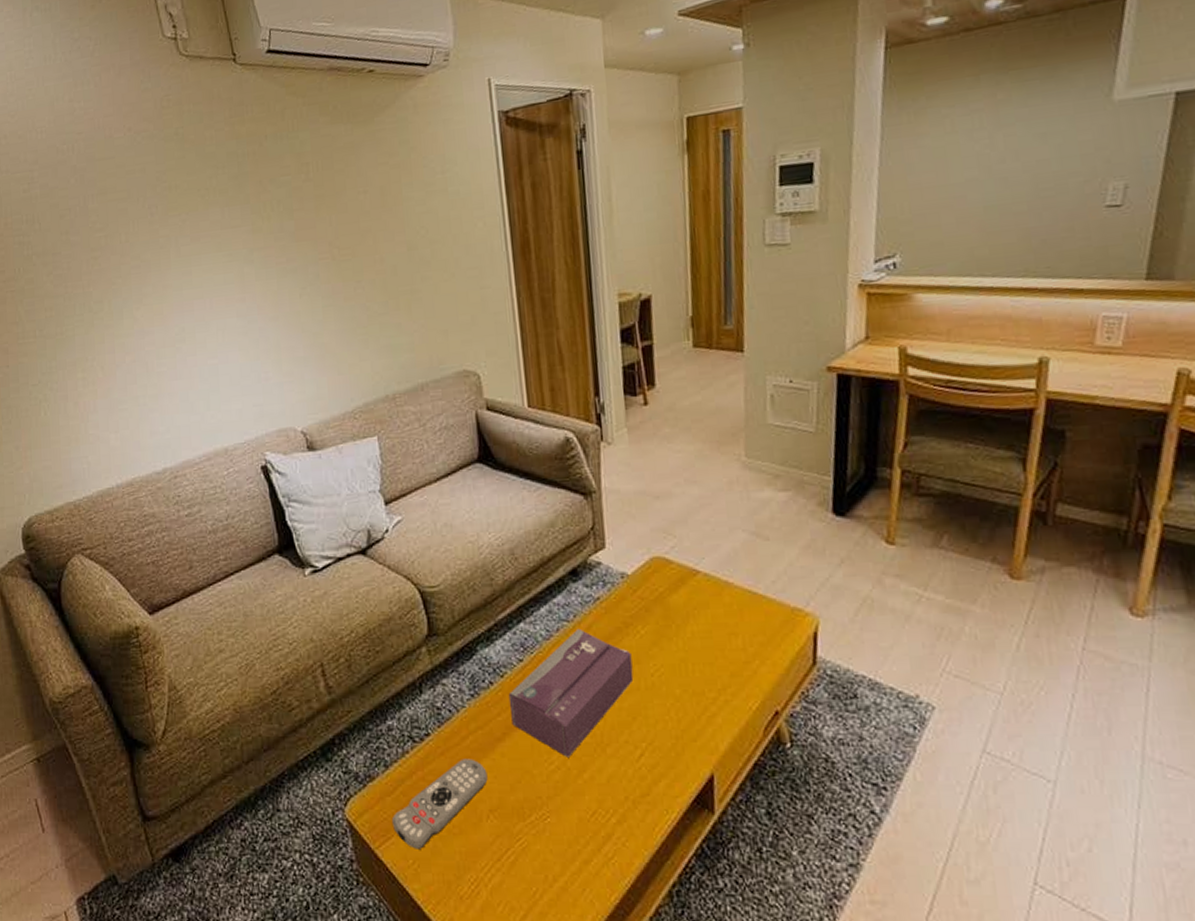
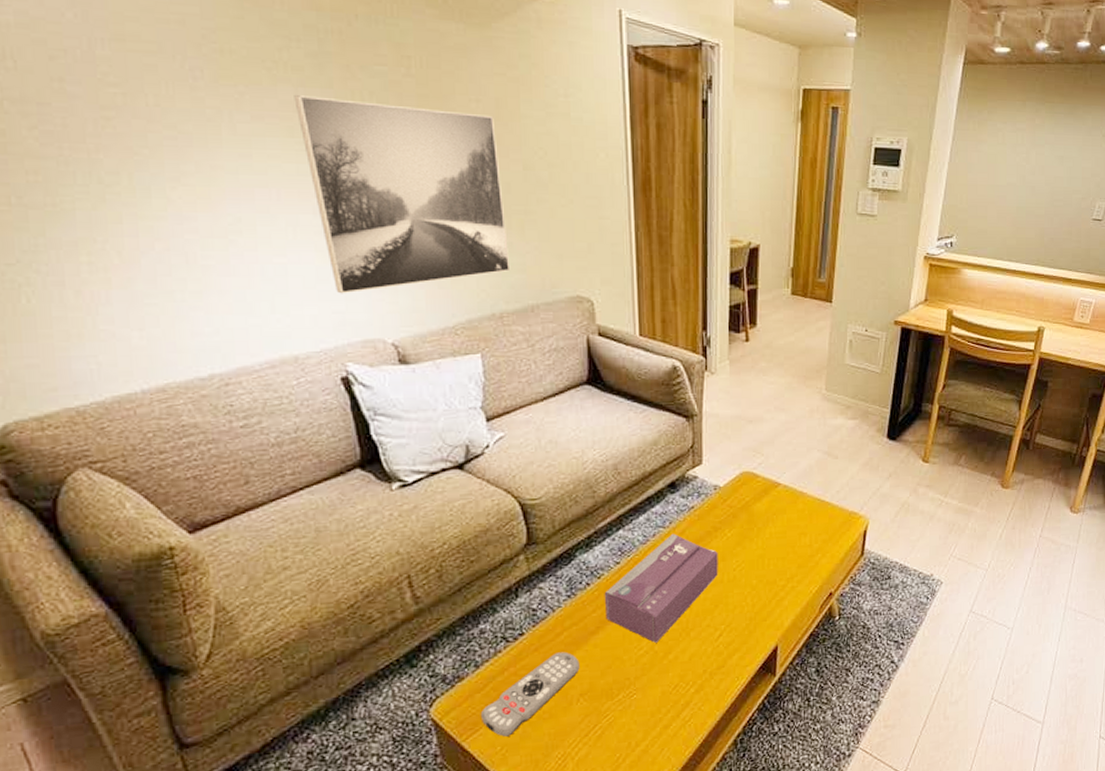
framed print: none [221,203,401,388] -> present [294,95,511,294]

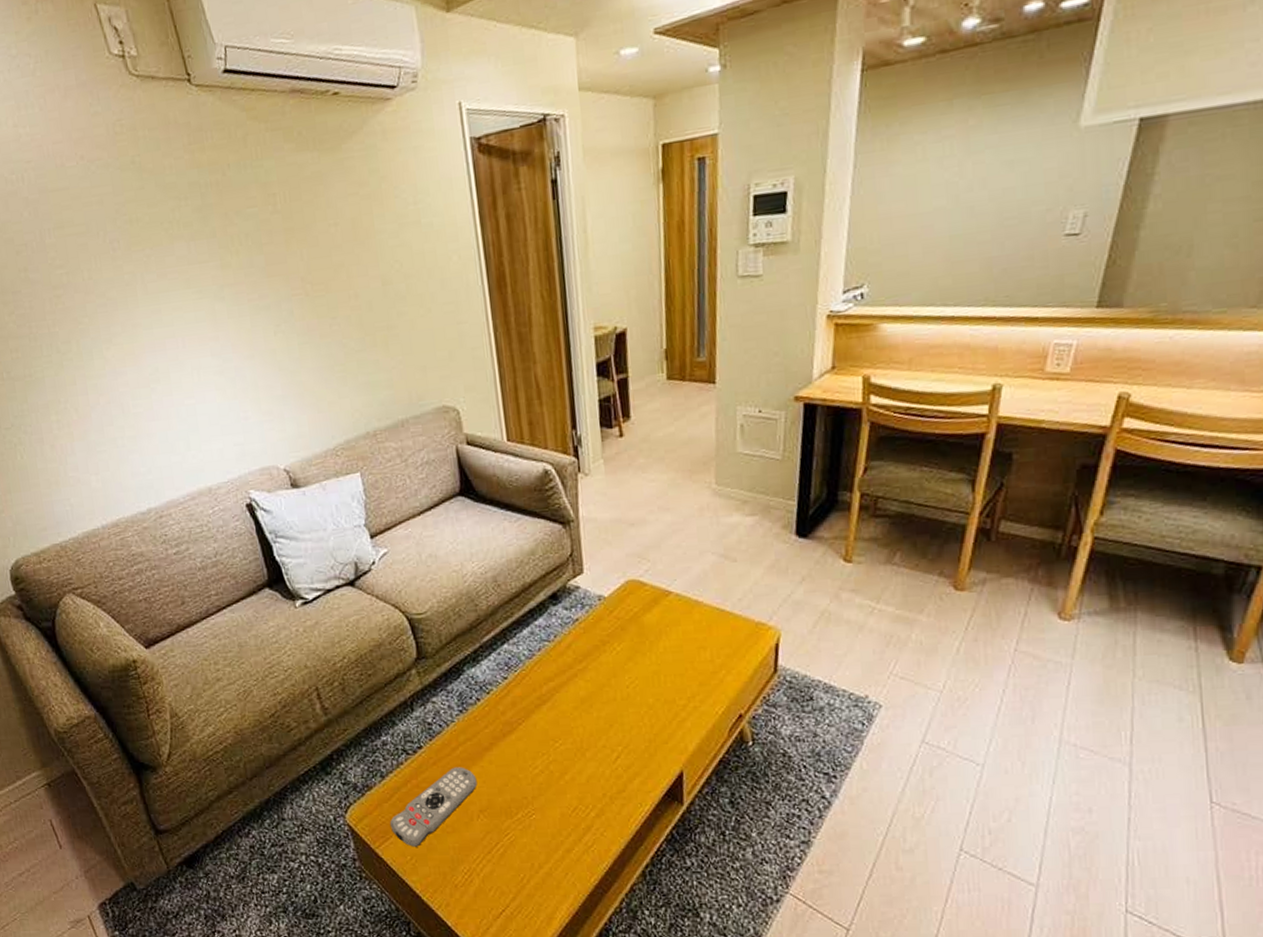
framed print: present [294,95,511,294] -> none [187,236,380,427]
tissue box: present [604,533,718,643] -> none [494,647,610,762]

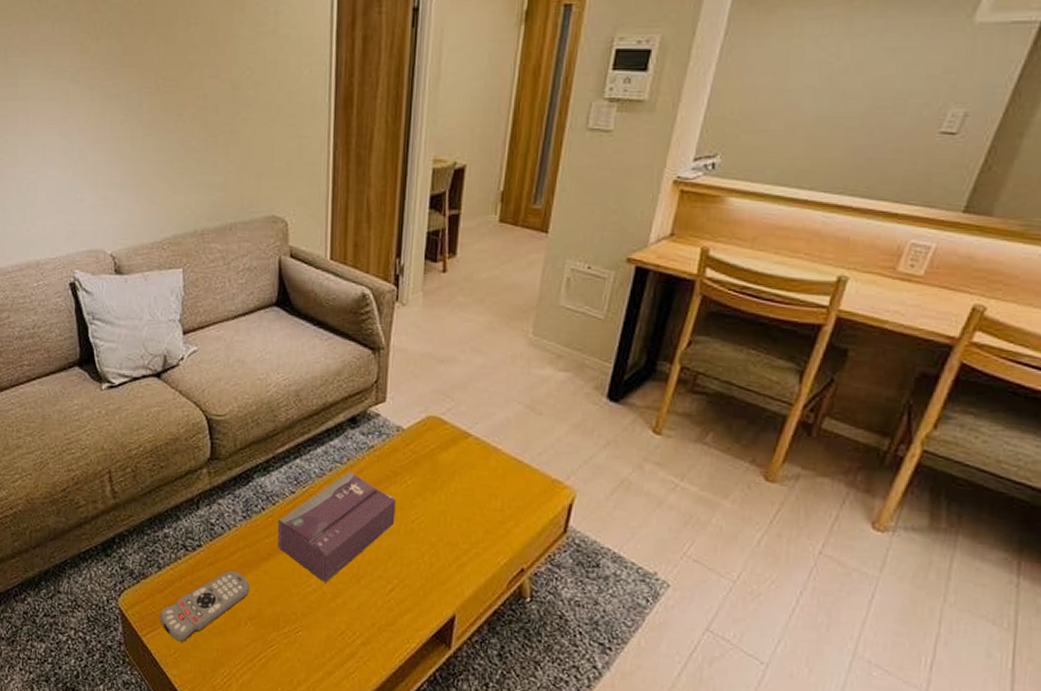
tissue box: none [494,647,610,762] -> present [277,471,396,583]

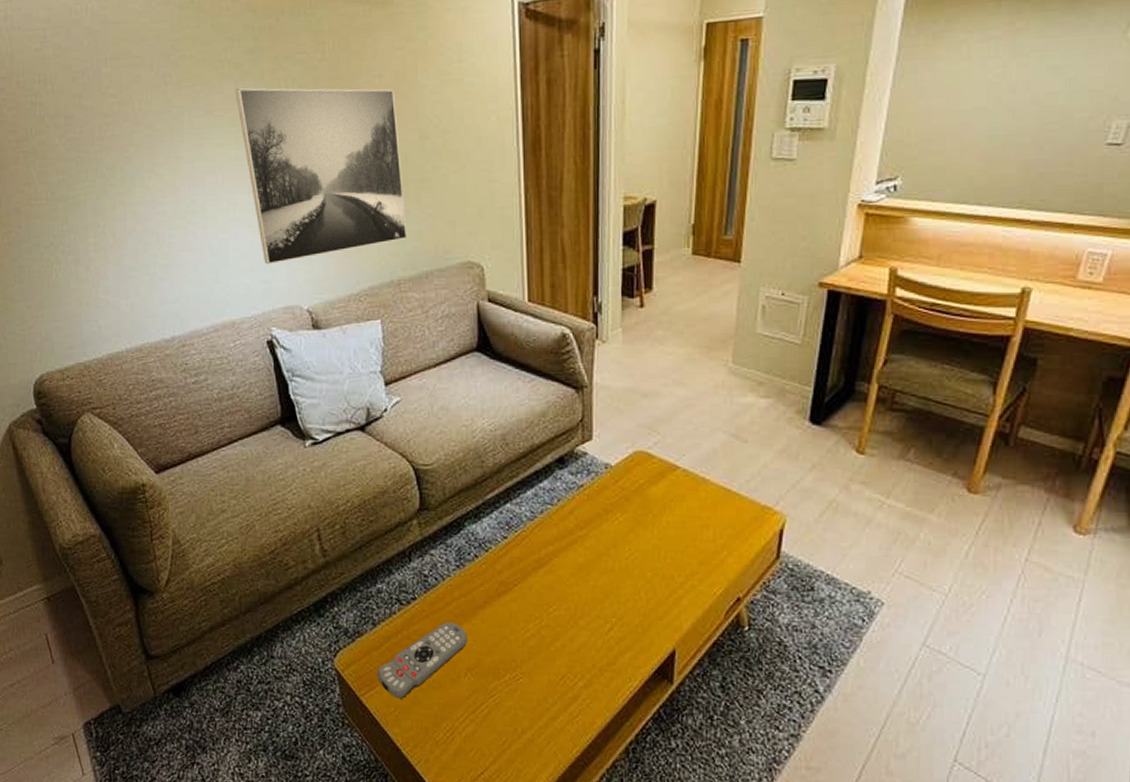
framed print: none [51,30,214,208] -> present [235,88,408,265]
tissue box: present [277,471,396,583] -> none [491,512,609,627]

